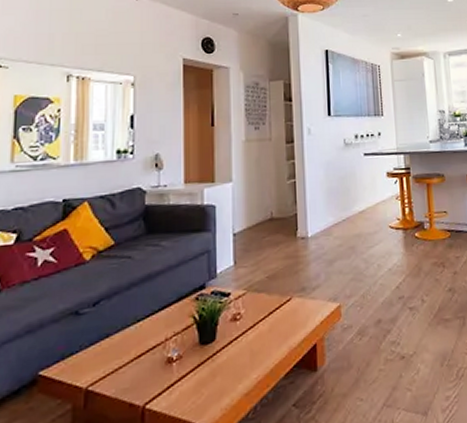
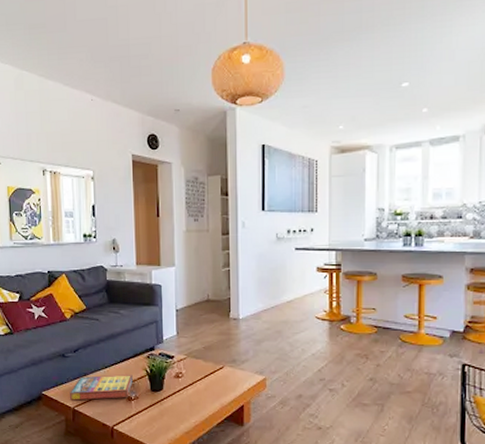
game compilation box: none [81,326,175,378] -> present [69,375,133,401]

